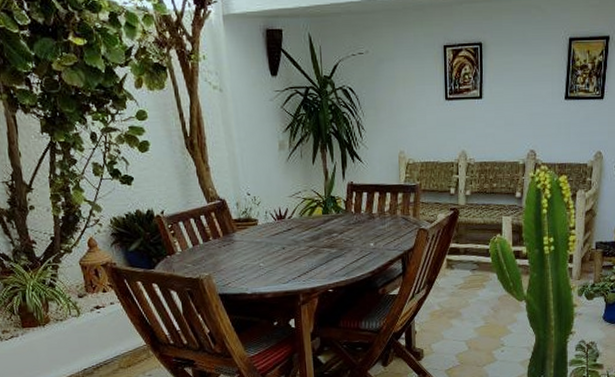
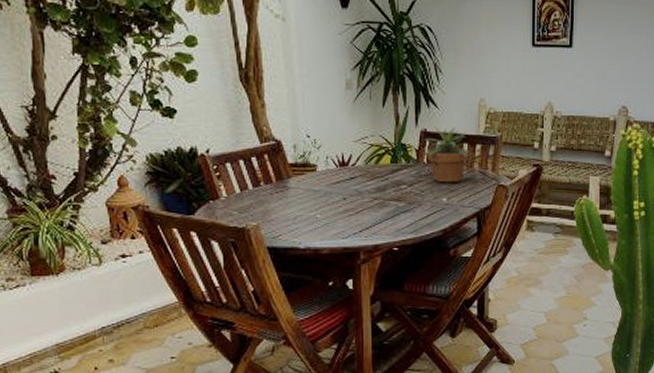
potted plant: none [351,179,397,230] -> present [424,126,474,183]

